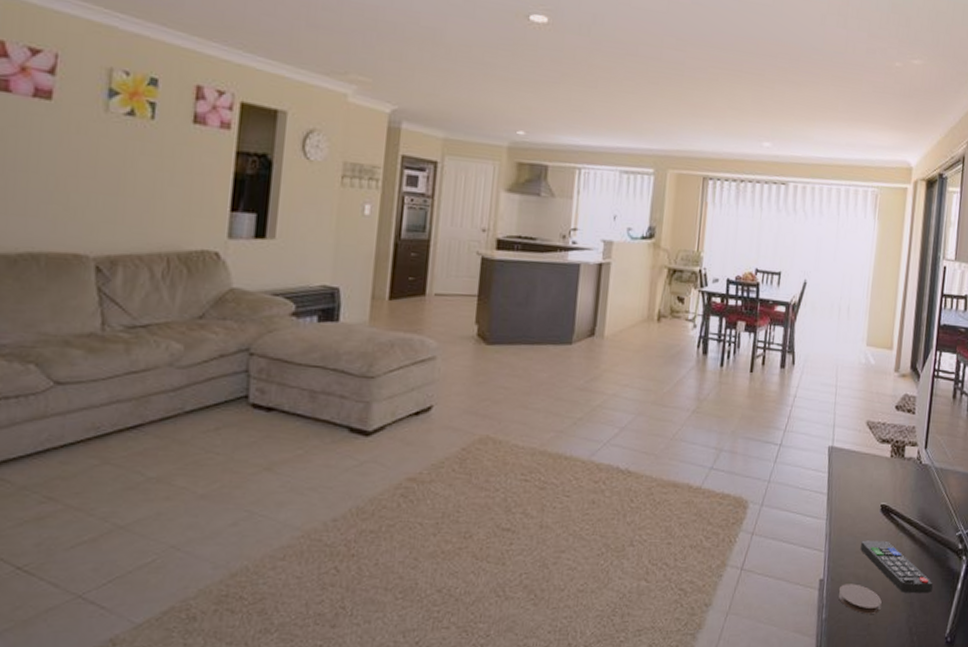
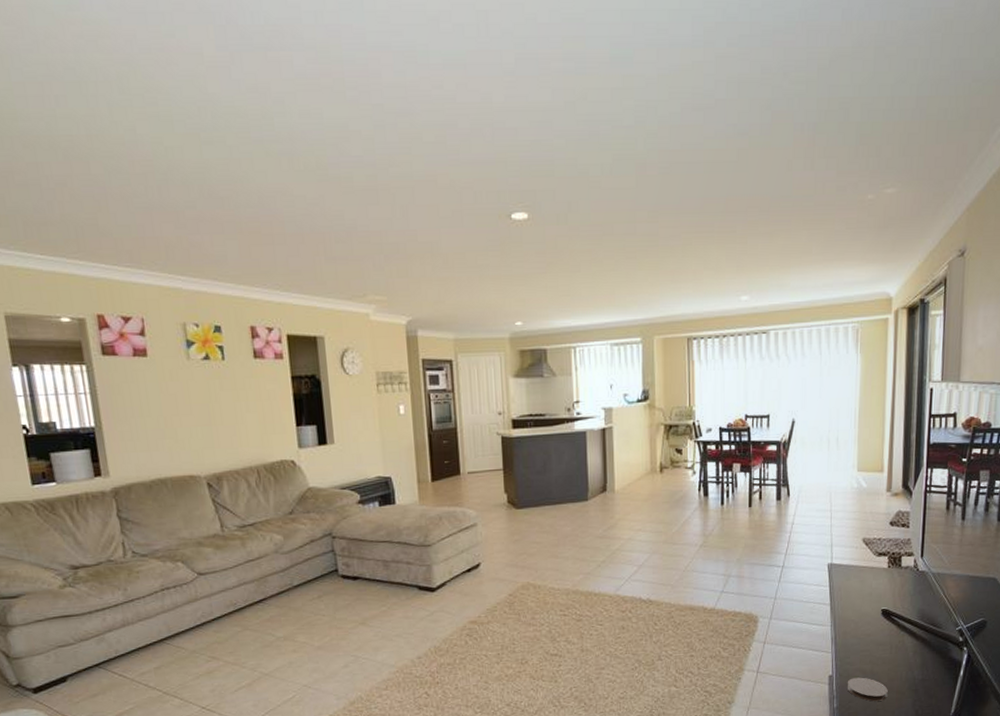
remote control: present [860,540,933,594] -> none [865,639,936,682]

